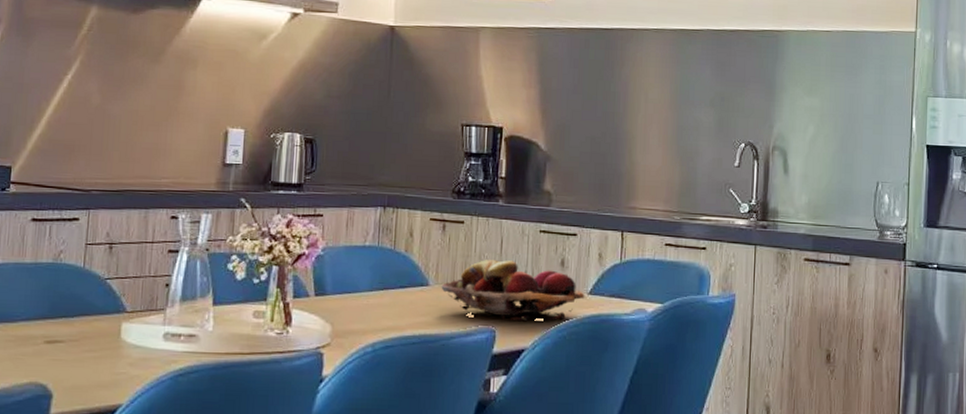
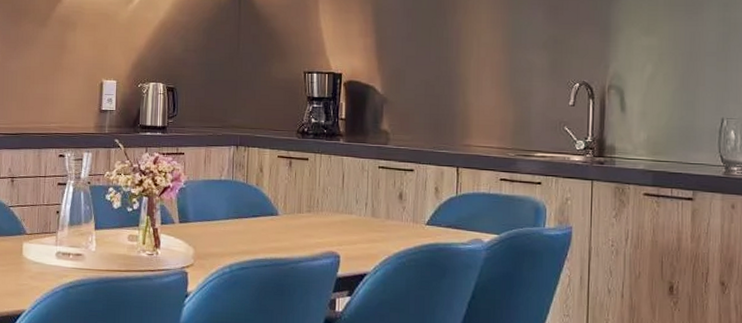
fruit basket: present [441,260,585,321] -> none [289,193,423,248]

